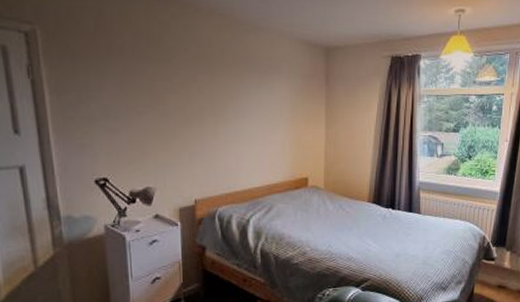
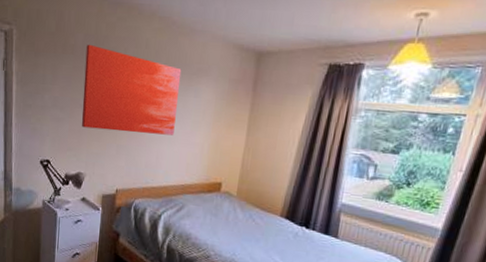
wall art: none [137,44,252,137] -> present [82,44,182,136]

